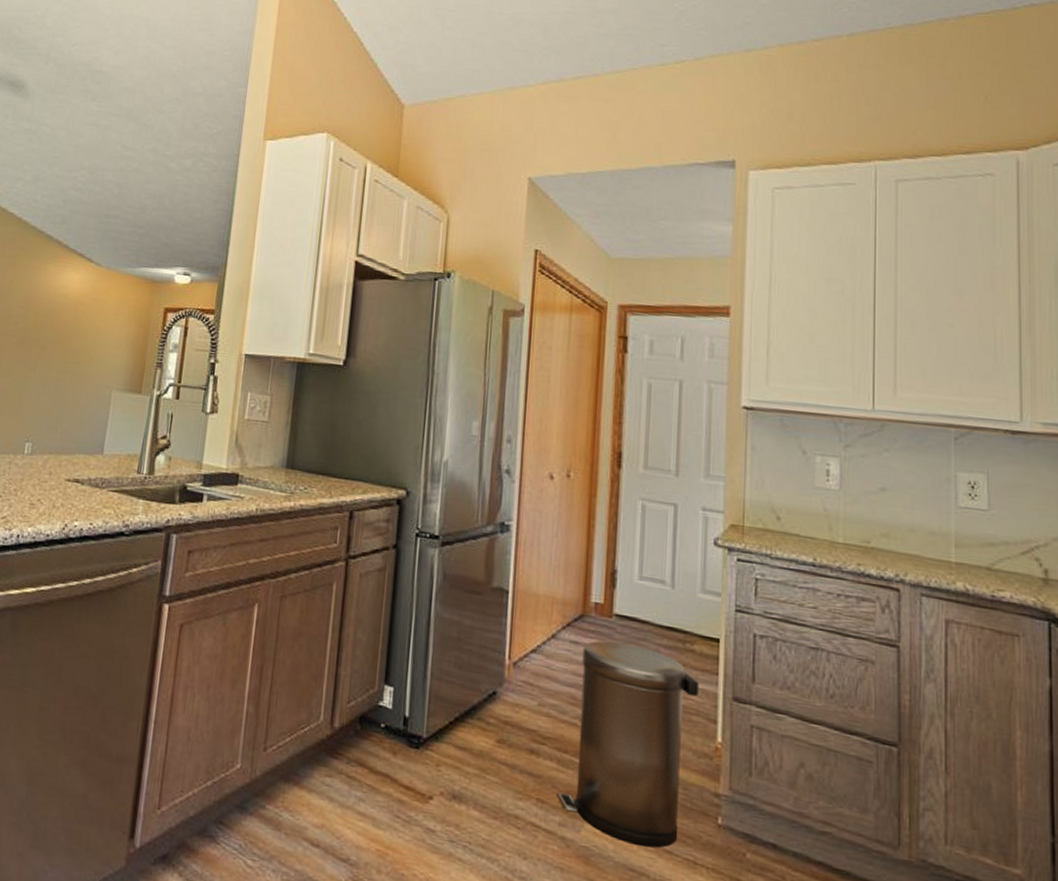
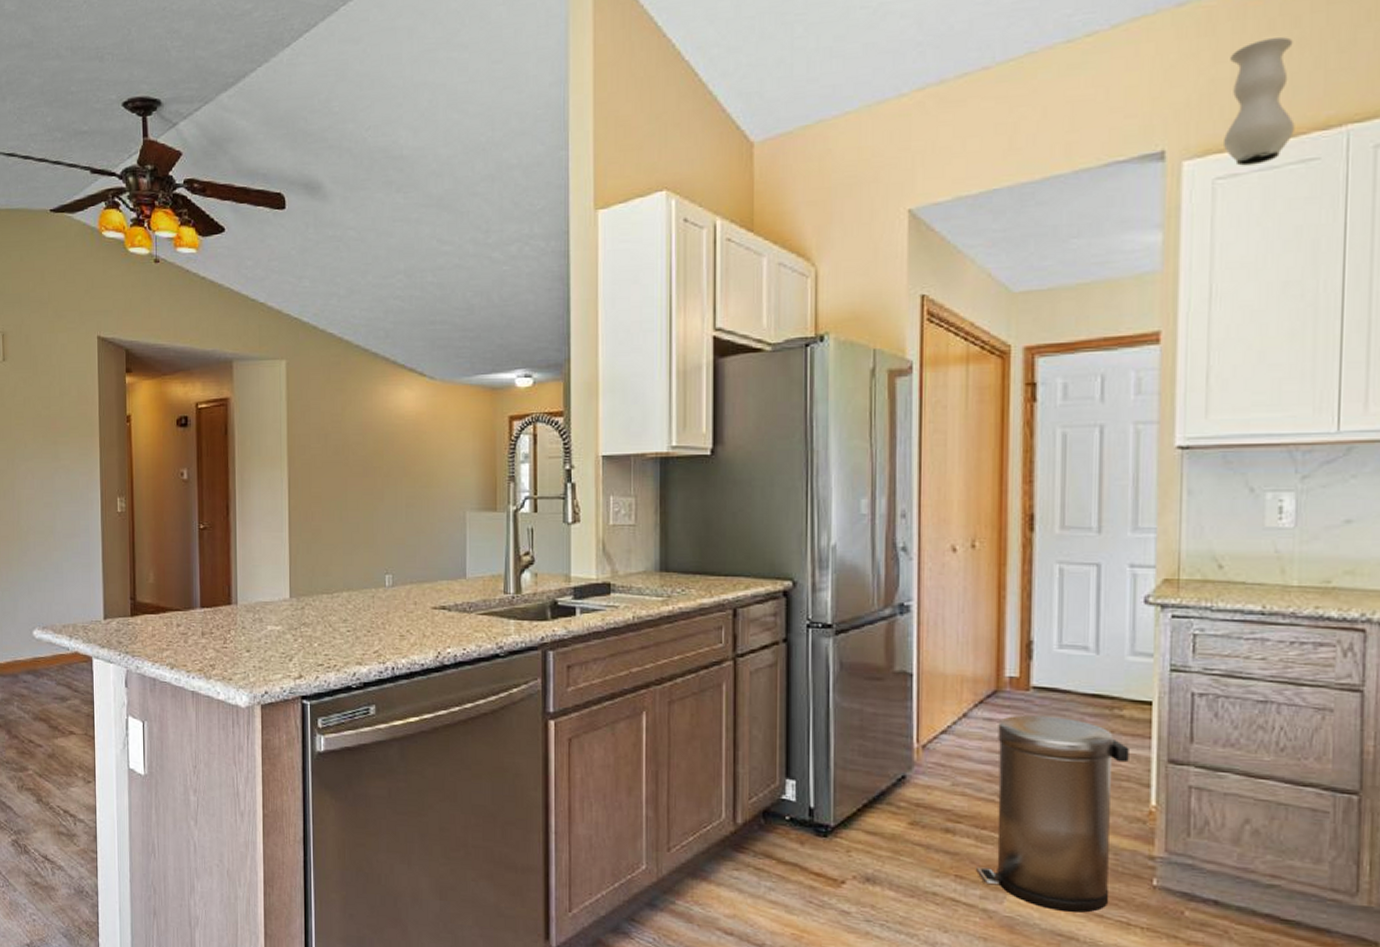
vase: none [780,86,835,182] -> present [1222,37,1295,166]

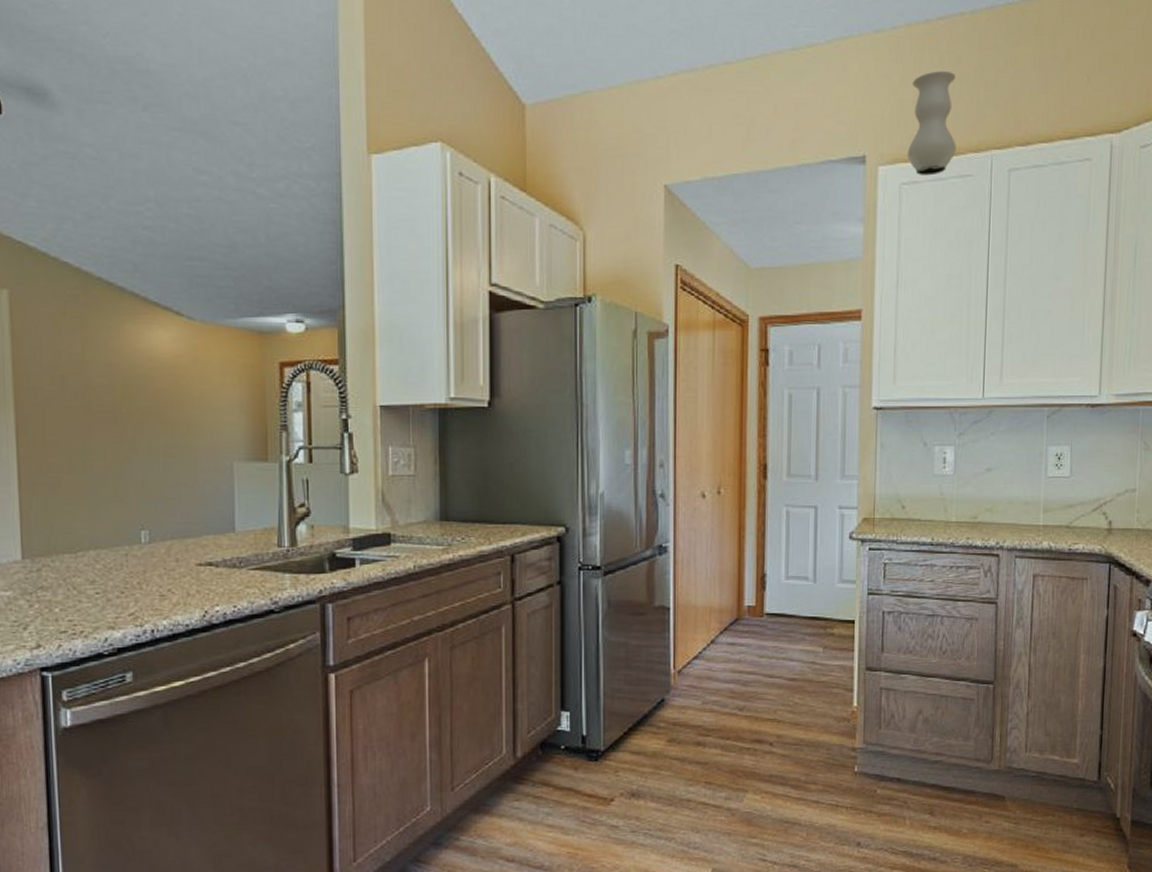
pedal bin: present [976,715,1129,913] -> none [722,637,838,802]

